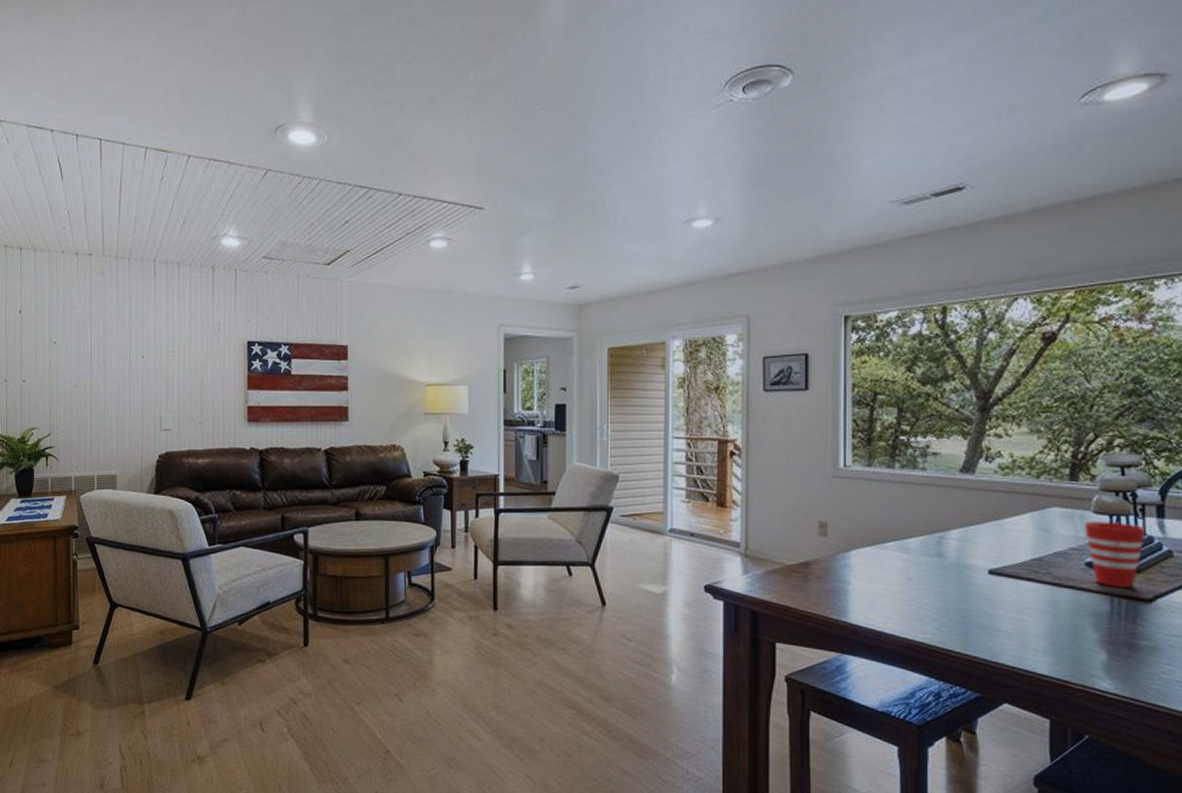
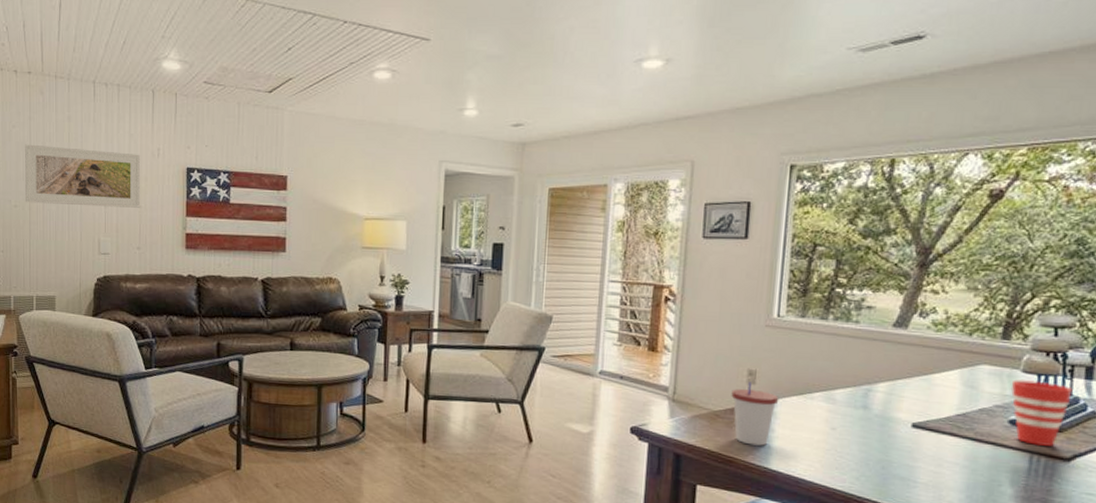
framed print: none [86,324,202,383] -> present [25,144,141,208]
cup: none [804,534,851,599] -> present [731,382,778,446]

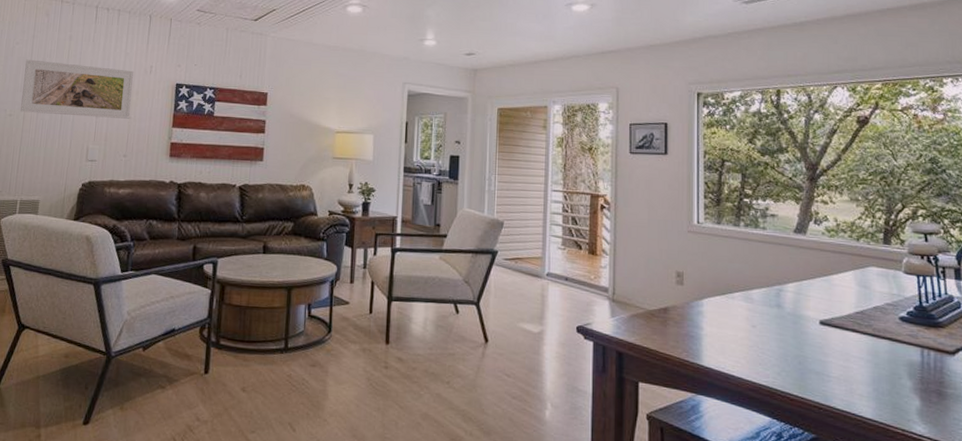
cup: present [731,382,778,446] -> none [663,283,704,343]
cup: present [1011,380,1073,446] -> none [896,280,947,341]

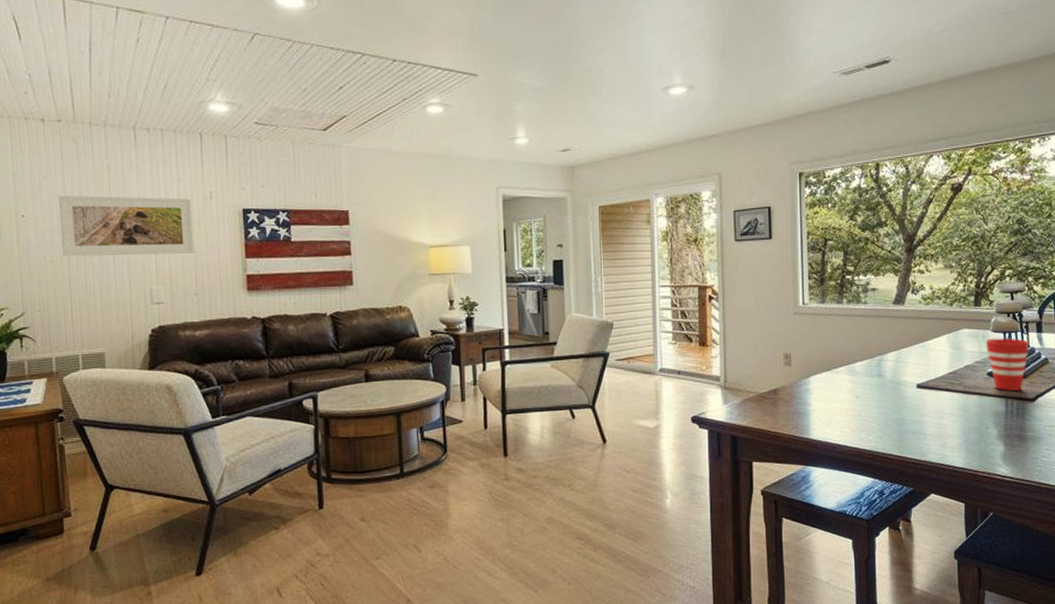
cup: none [896,280,947,341] -> present [985,338,1029,391]

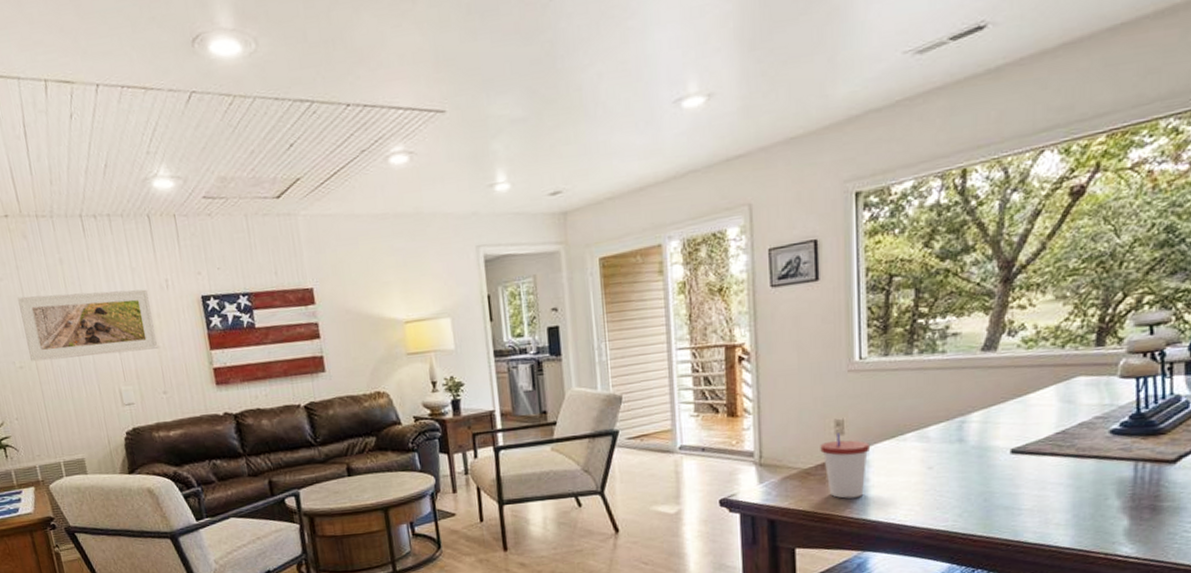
cup: none [772,364,811,420] -> present [820,432,869,499]
cup: present [985,338,1029,391] -> none [1109,384,1173,452]

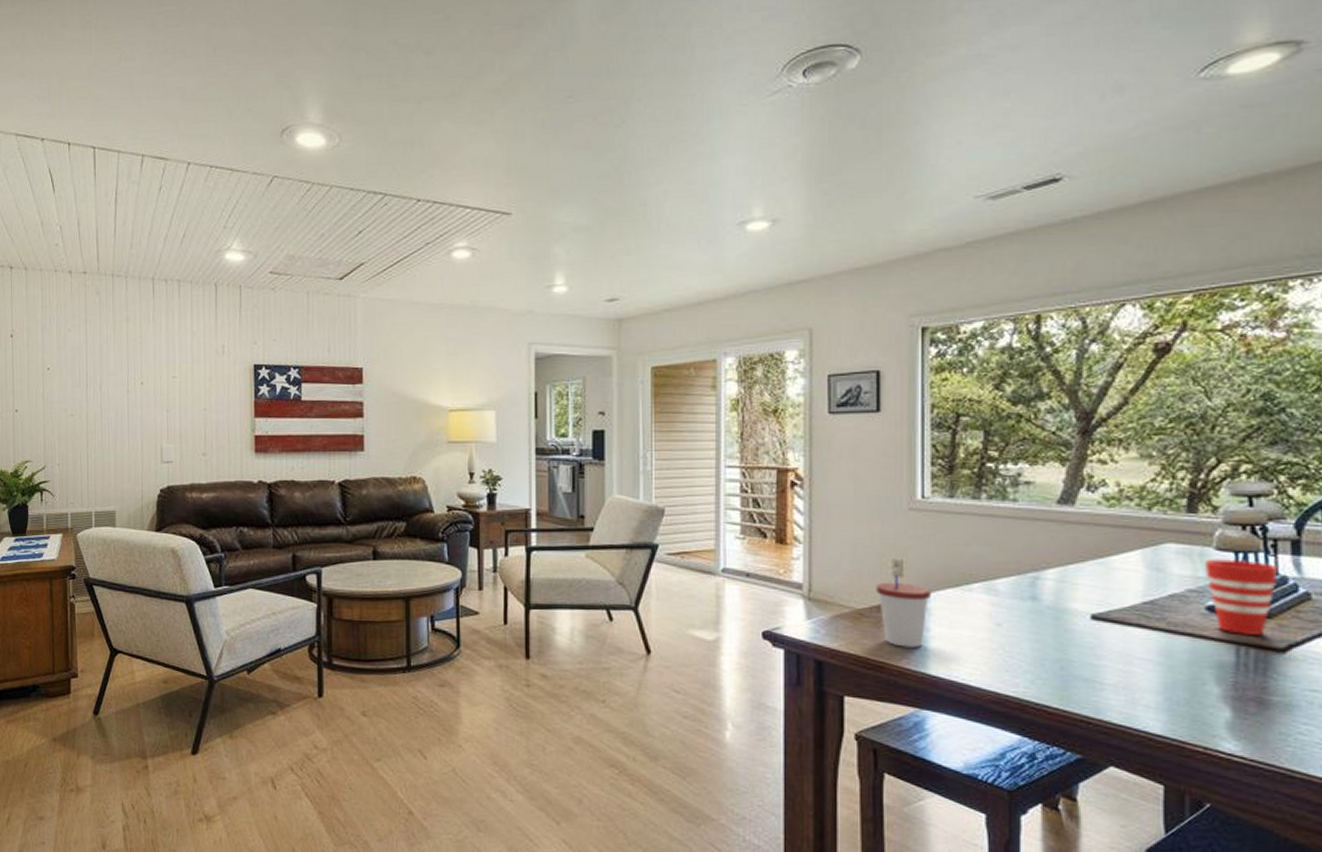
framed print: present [17,289,159,362] -> none [81,348,205,411]
cup: none [1109,384,1173,452] -> present [1204,559,1278,635]

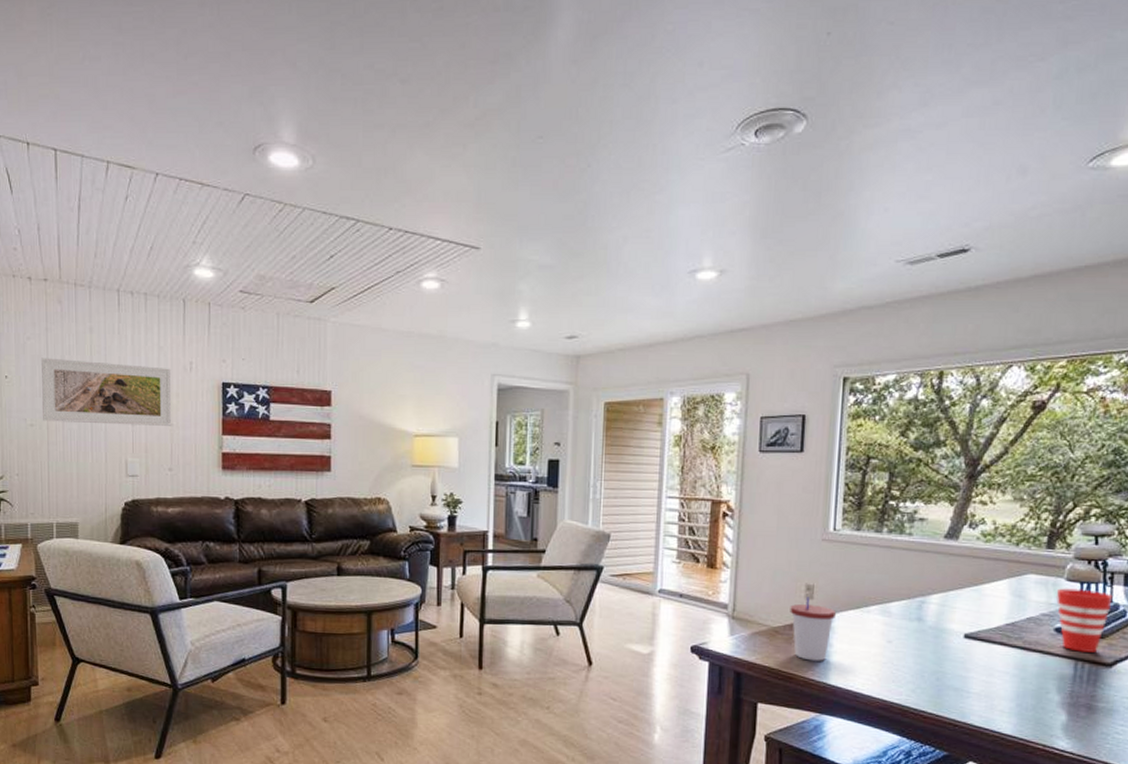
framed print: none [81,348,205,411] -> present [41,357,172,426]

